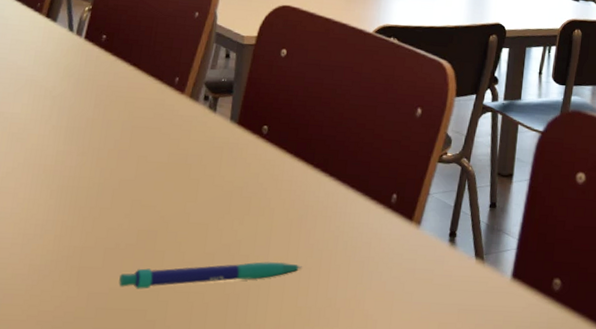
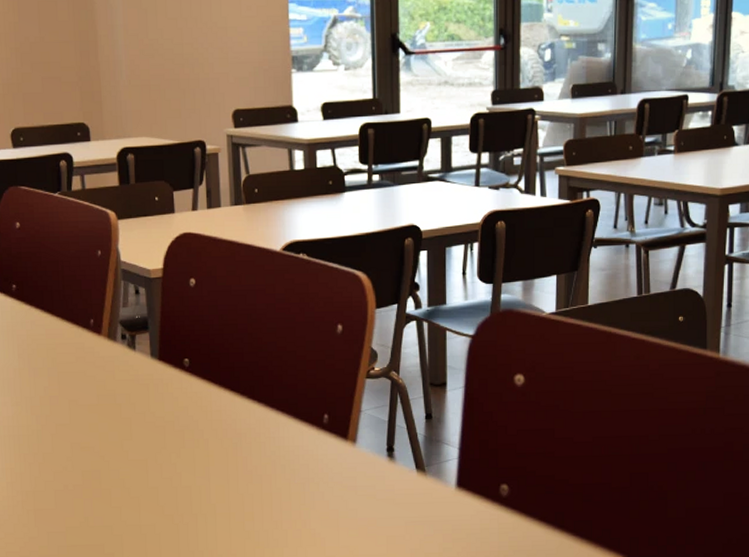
pen: present [119,262,303,289] -> none [73,490,245,526]

